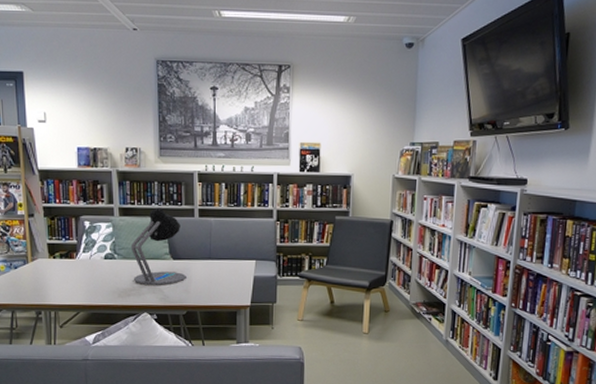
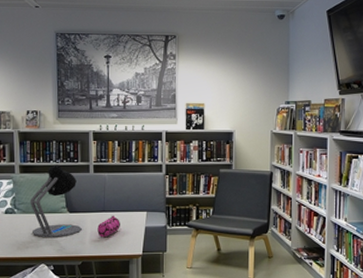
pencil case: none [203,263,227,287] -> present [97,215,120,238]

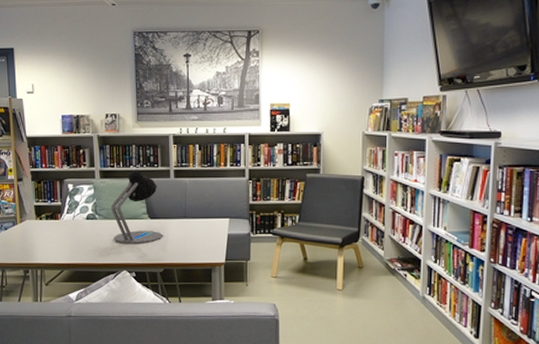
pencil case: present [97,215,120,238] -> none [179,222,202,245]

